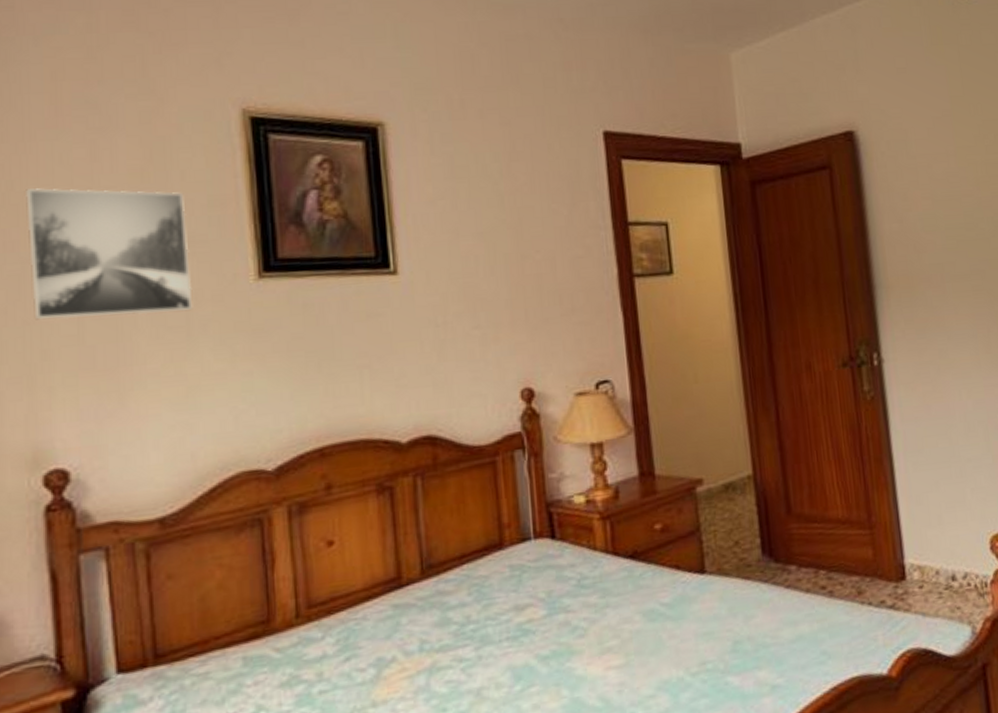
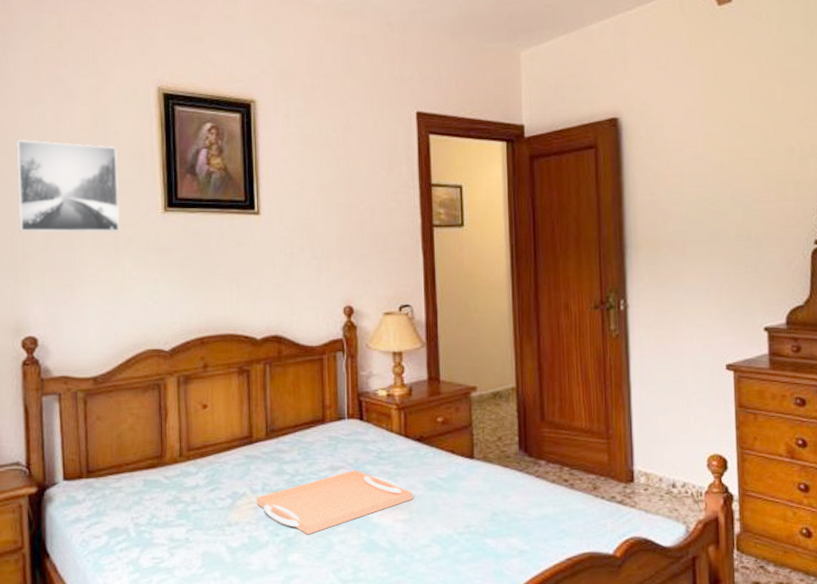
serving tray: none [411,606,630,705] -> present [256,470,414,535]

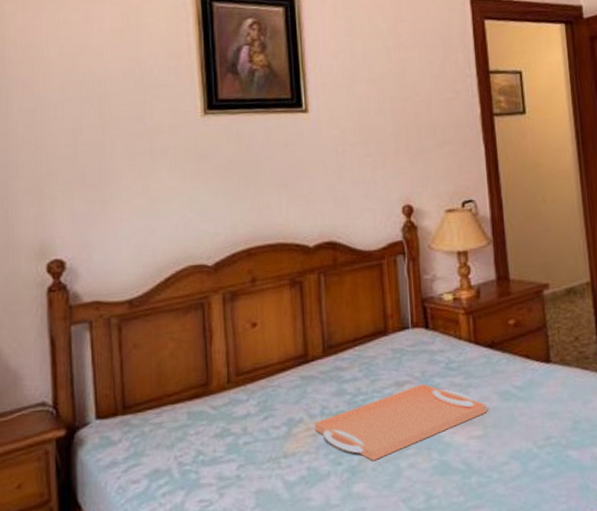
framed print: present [15,140,120,233] -> none [38,45,156,145]

